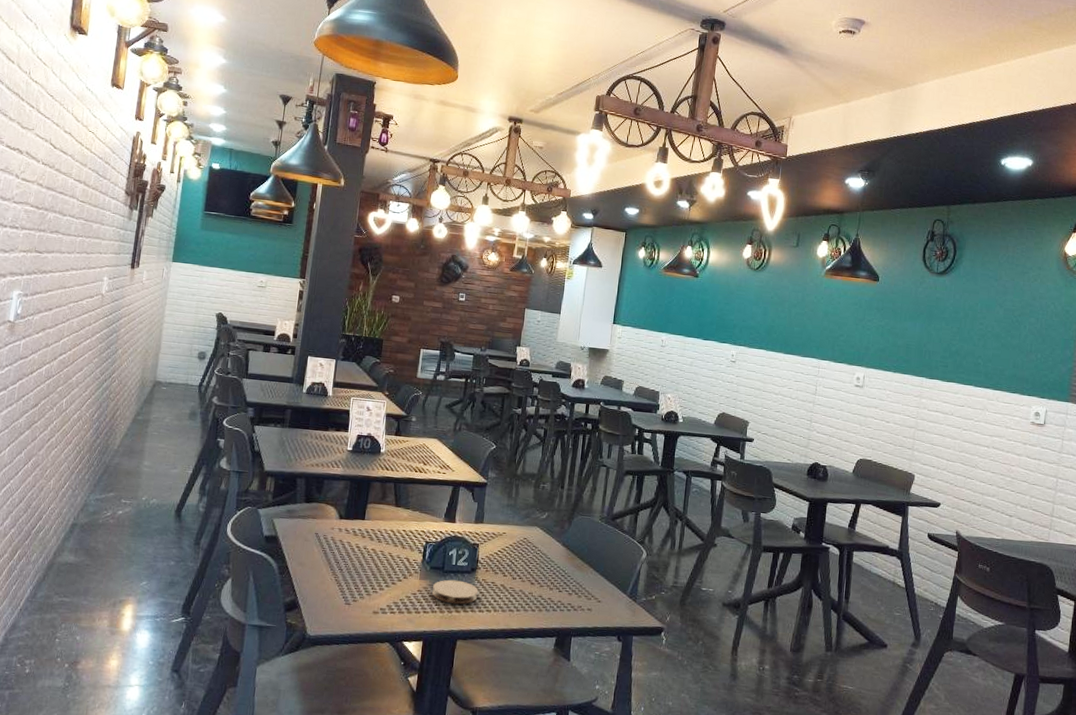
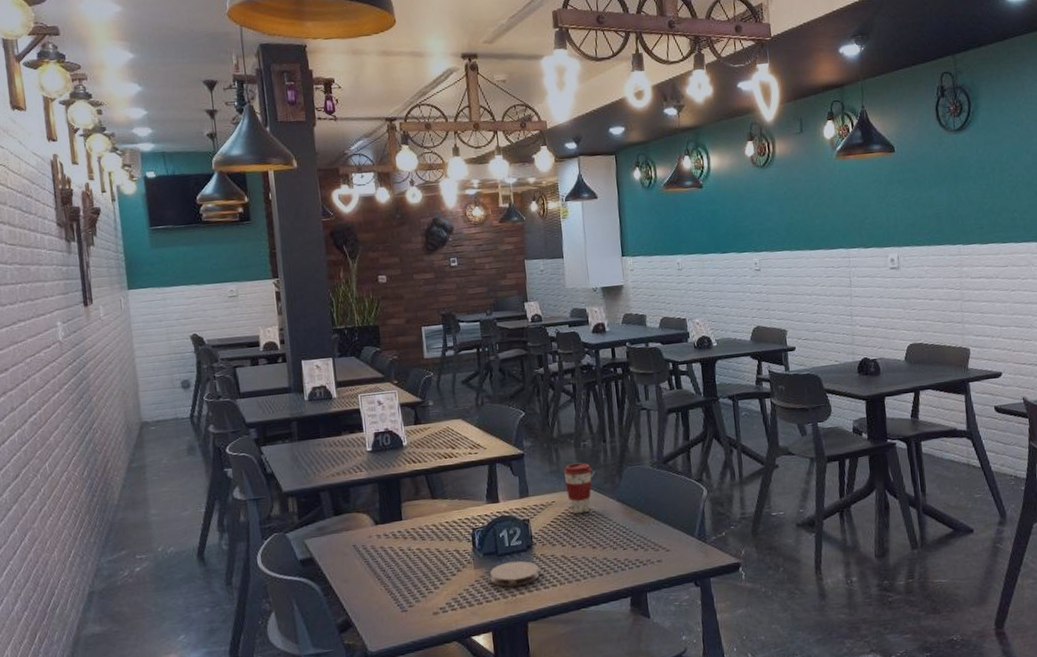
coffee cup: none [518,501,546,550] -> present [563,462,593,514]

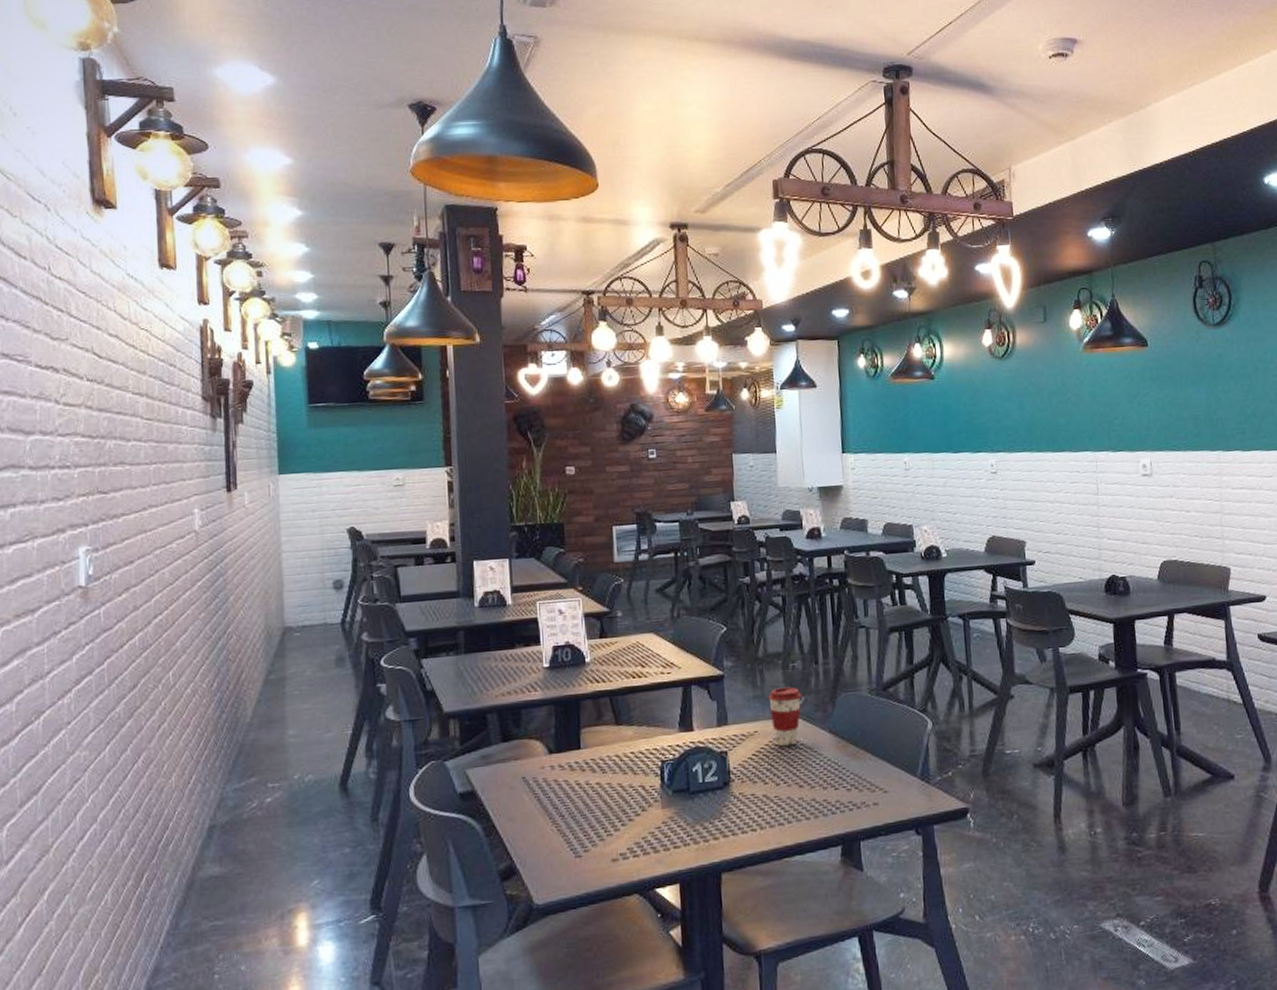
coaster: present [490,561,540,587] -> none [679,800,738,831]

